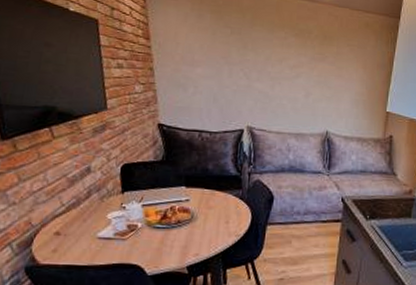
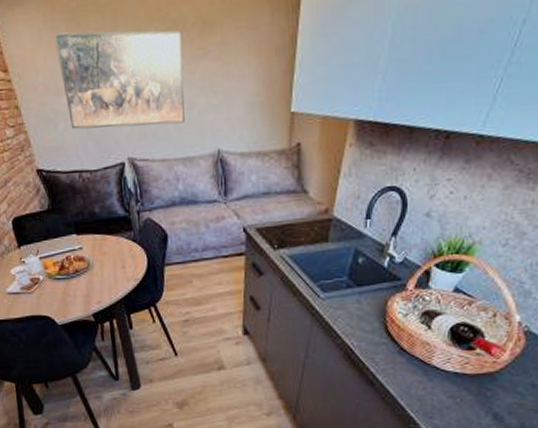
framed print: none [198,20,307,106] -> present [54,30,185,130]

